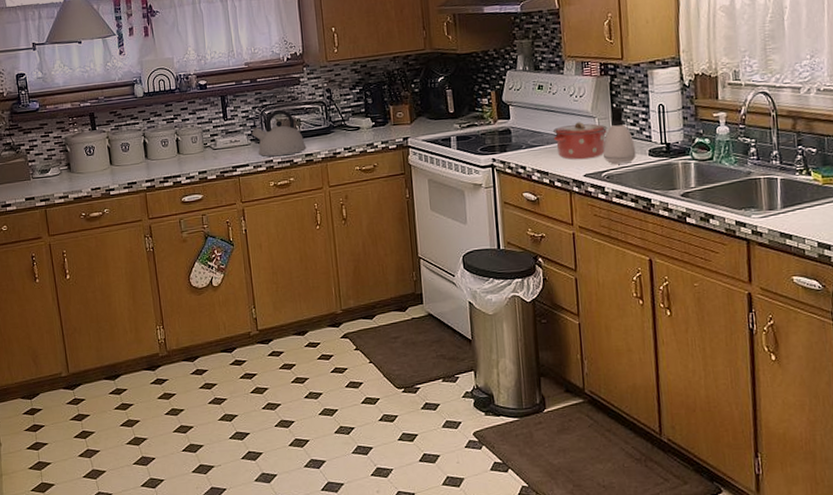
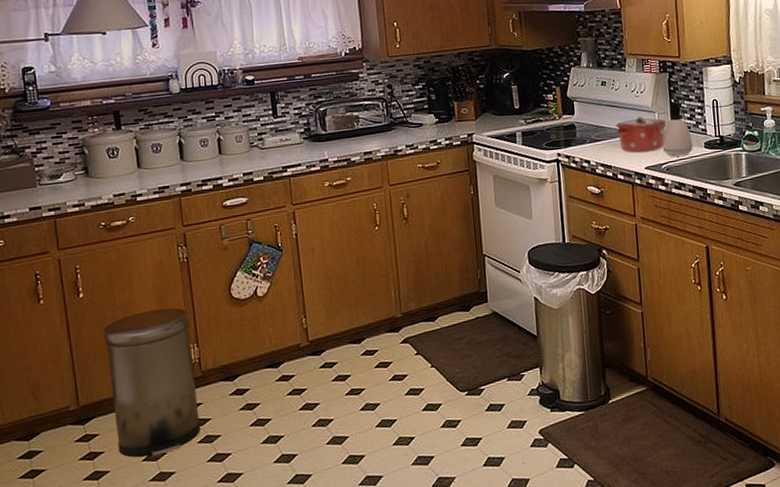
pedal bin: none [86,292,167,423] -> present [103,307,200,458]
kettle: present [251,109,307,157] -> none [304,106,365,156]

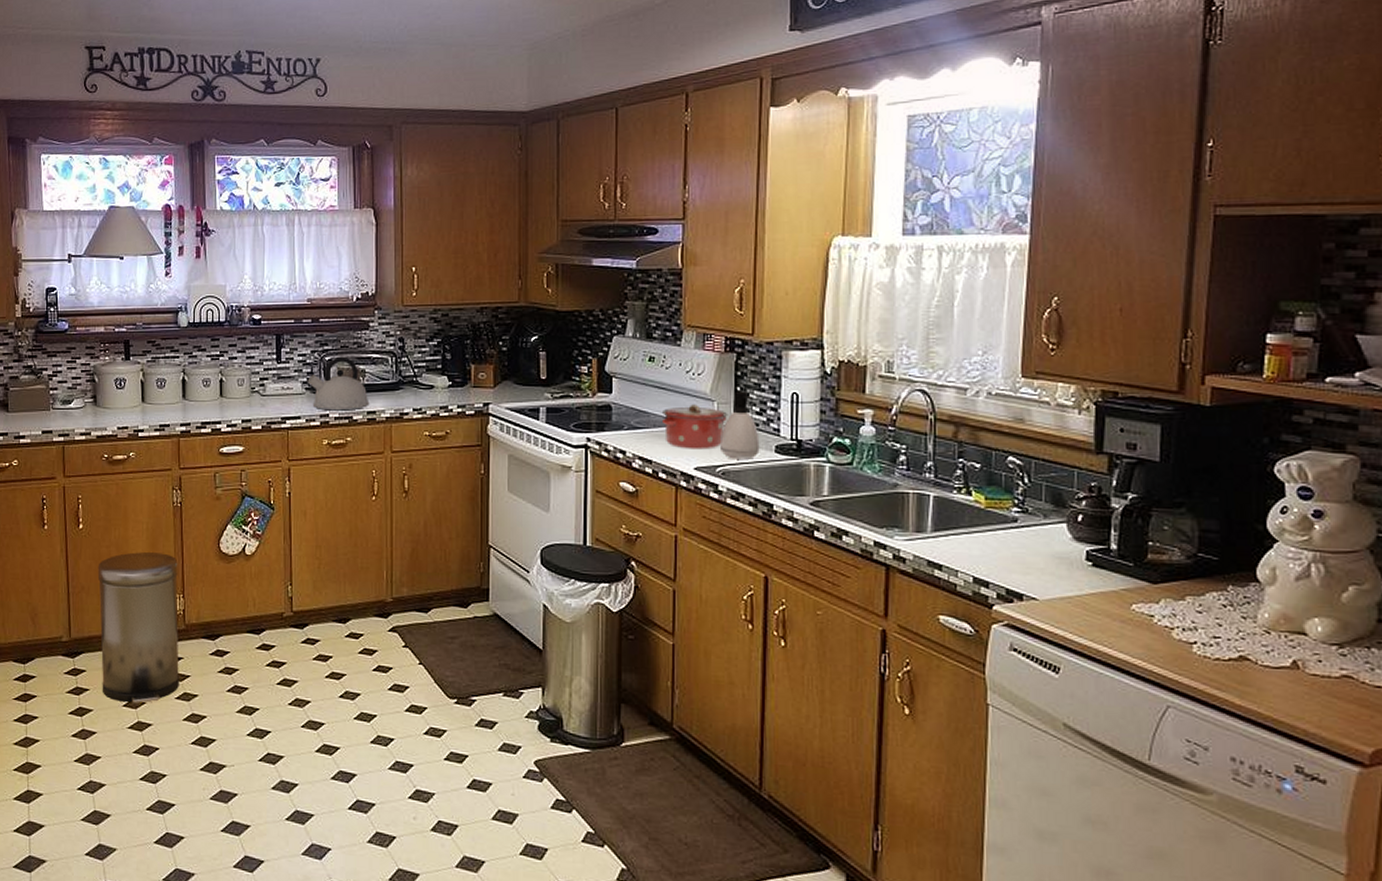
kettle: none [304,106,365,156] -> present [307,356,370,411]

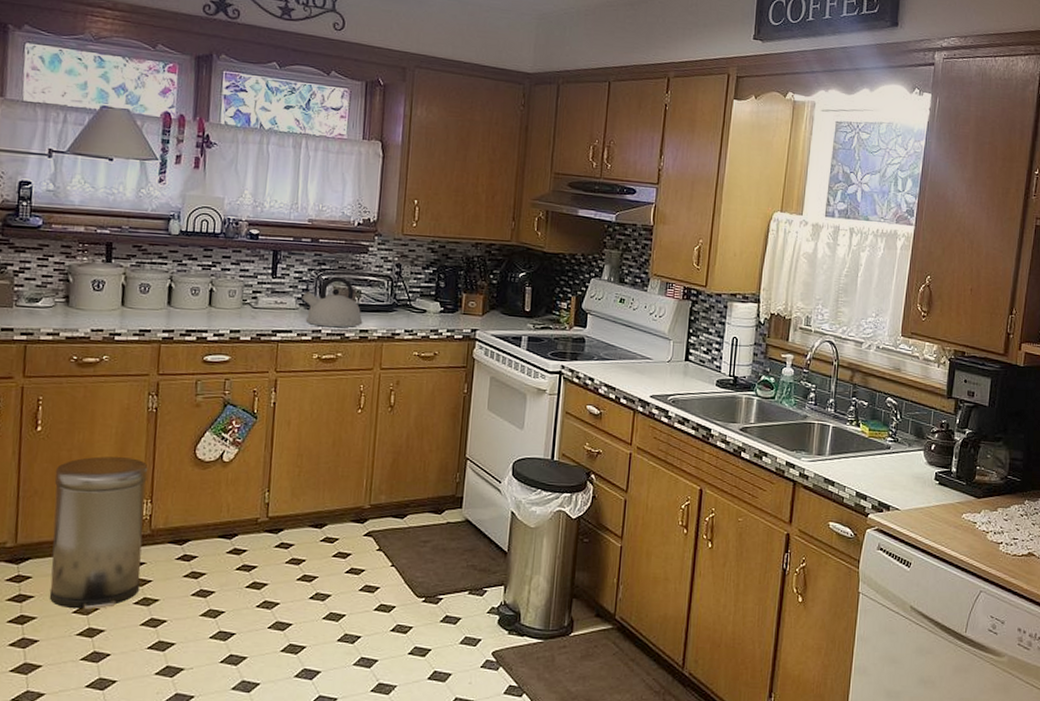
casserole: present [661,405,728,450] -> none [626,342,681,381]
soap dispenser: present [721,391,760,461] -> none [673,332,705,392]

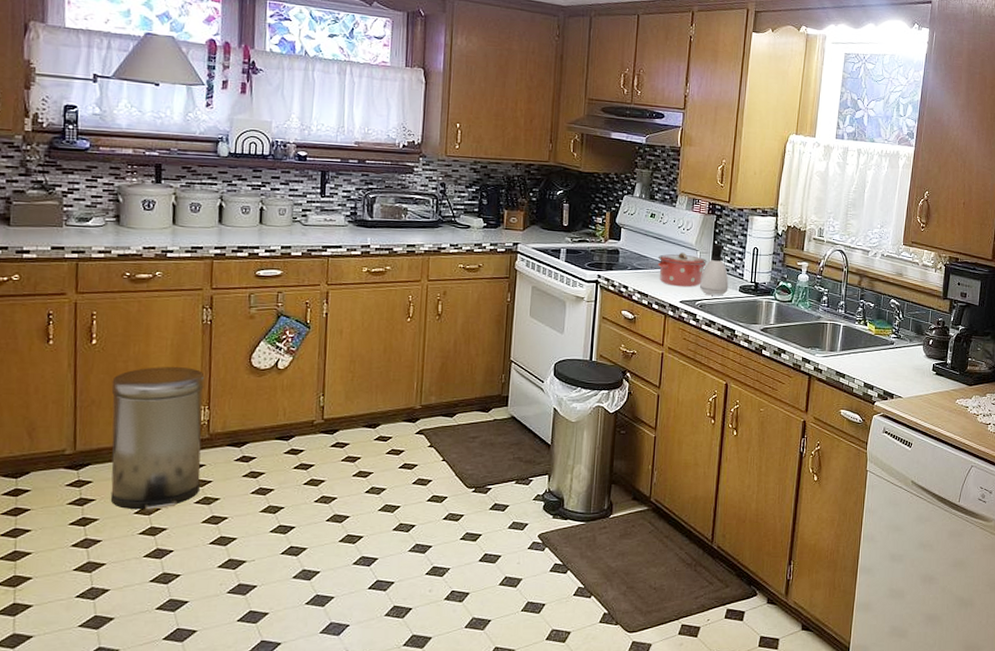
kettle: present [301,276,363,328] -> none [350,195,410,243]
casserole: none [626,342,681,381] -> present [657,252,707,288]
soap dispenser: none [673,332,705,392] -> present [700,244,729,297]

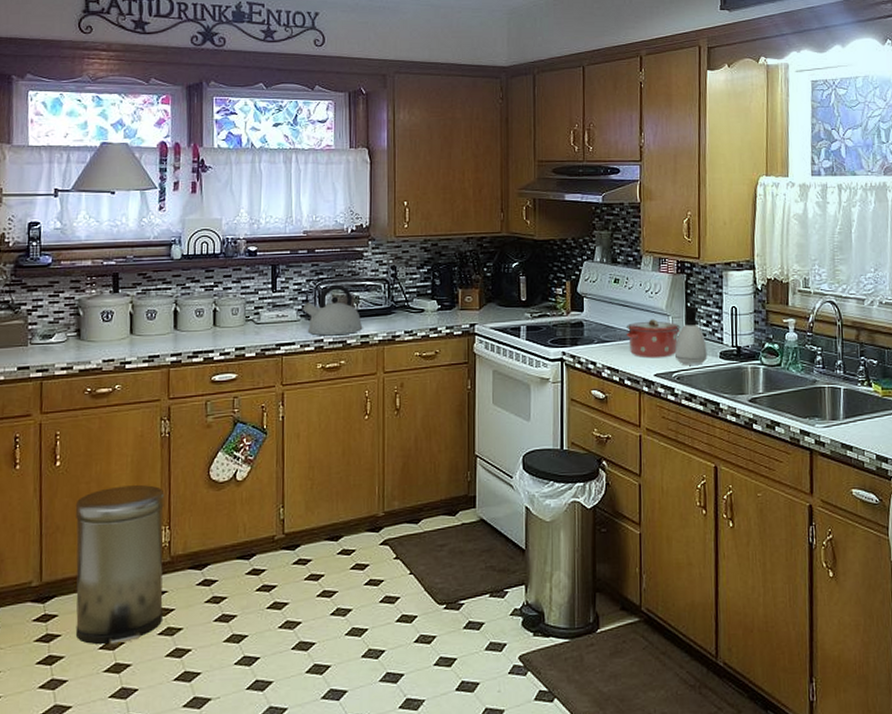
kettle: none [350,195,410,243] -> present [302,284,363,336]

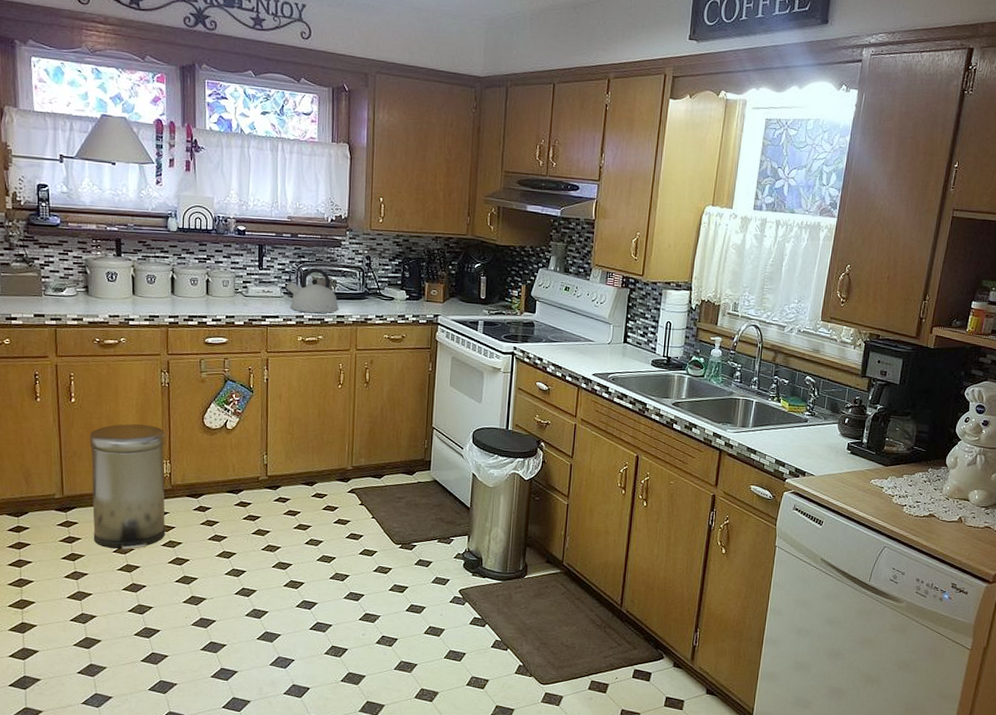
casserole: present [625,319,681,359] -> none [571,326,620,361]
soap dispenser: present [675,306,708,367] -> none [613,317,641,370]

